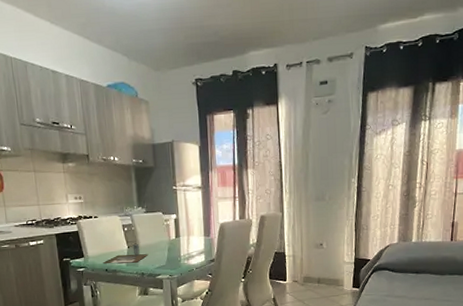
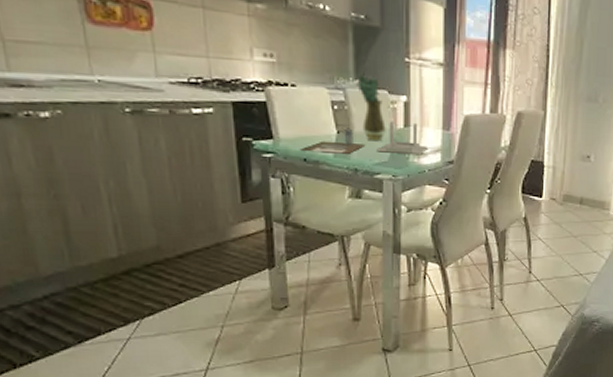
vase: none [139,202,163,251] -> present [357,74,386,142]
napkin holder: none [157,233,194,259] -> present [377,121,427,154]

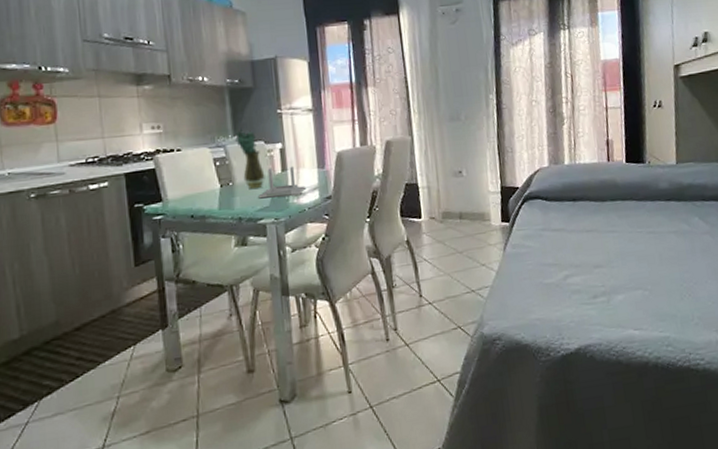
place setting: present [299,129,366,154] -> none [186,181,248,209]

